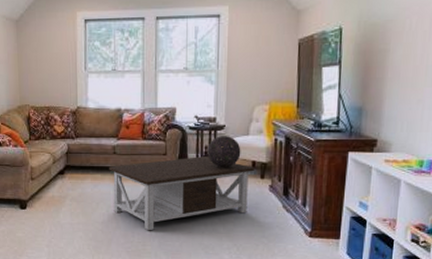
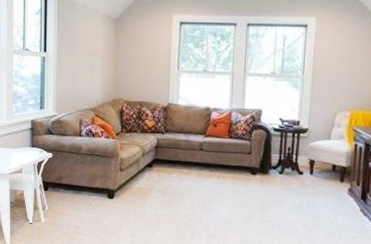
coffee table: present [108,156,254,231] -> none [194,157,334,227]
decorative sphere: present [207,136,241,168] -> none [290,139,323,170]

